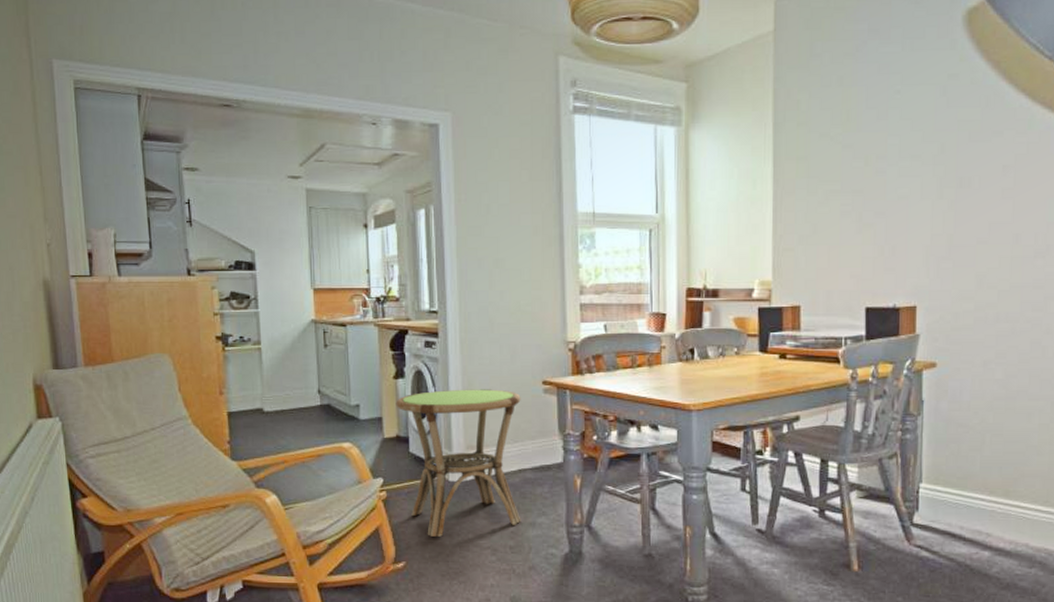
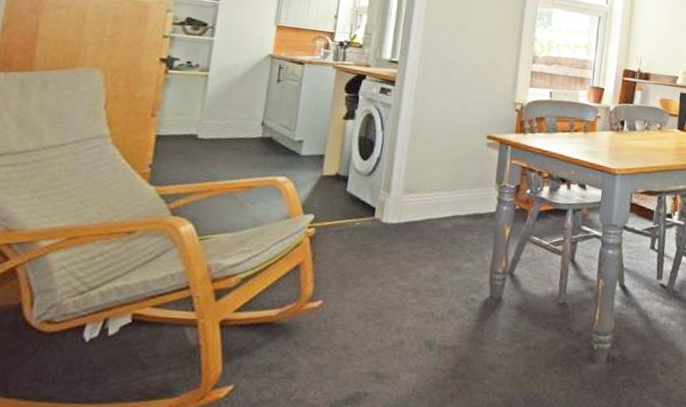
side table: present [396,389,521,537] -> none [337,134,465,277]

